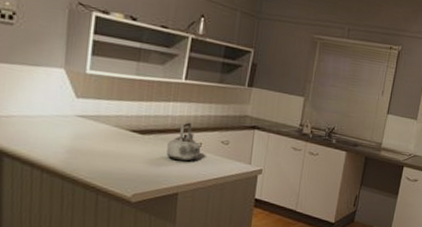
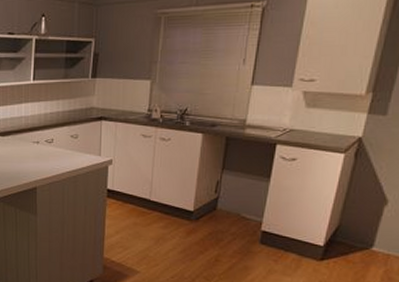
kettle: present [166,122,200,162] -> none [24,120,52,158]

